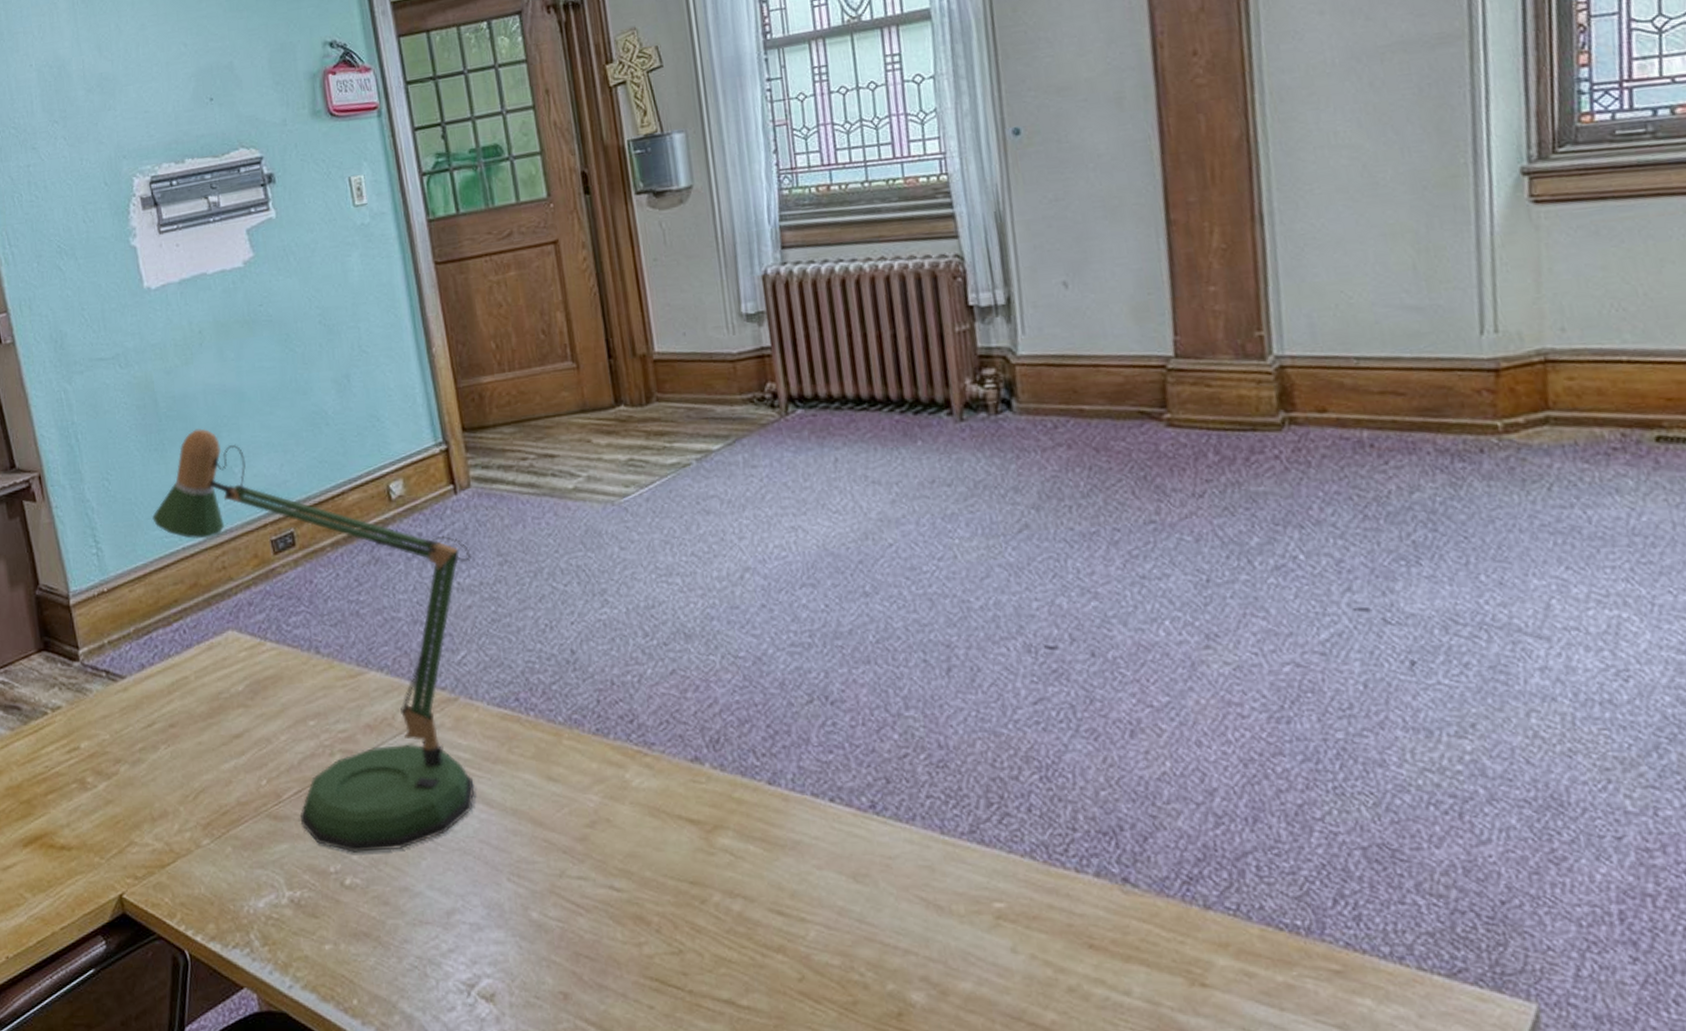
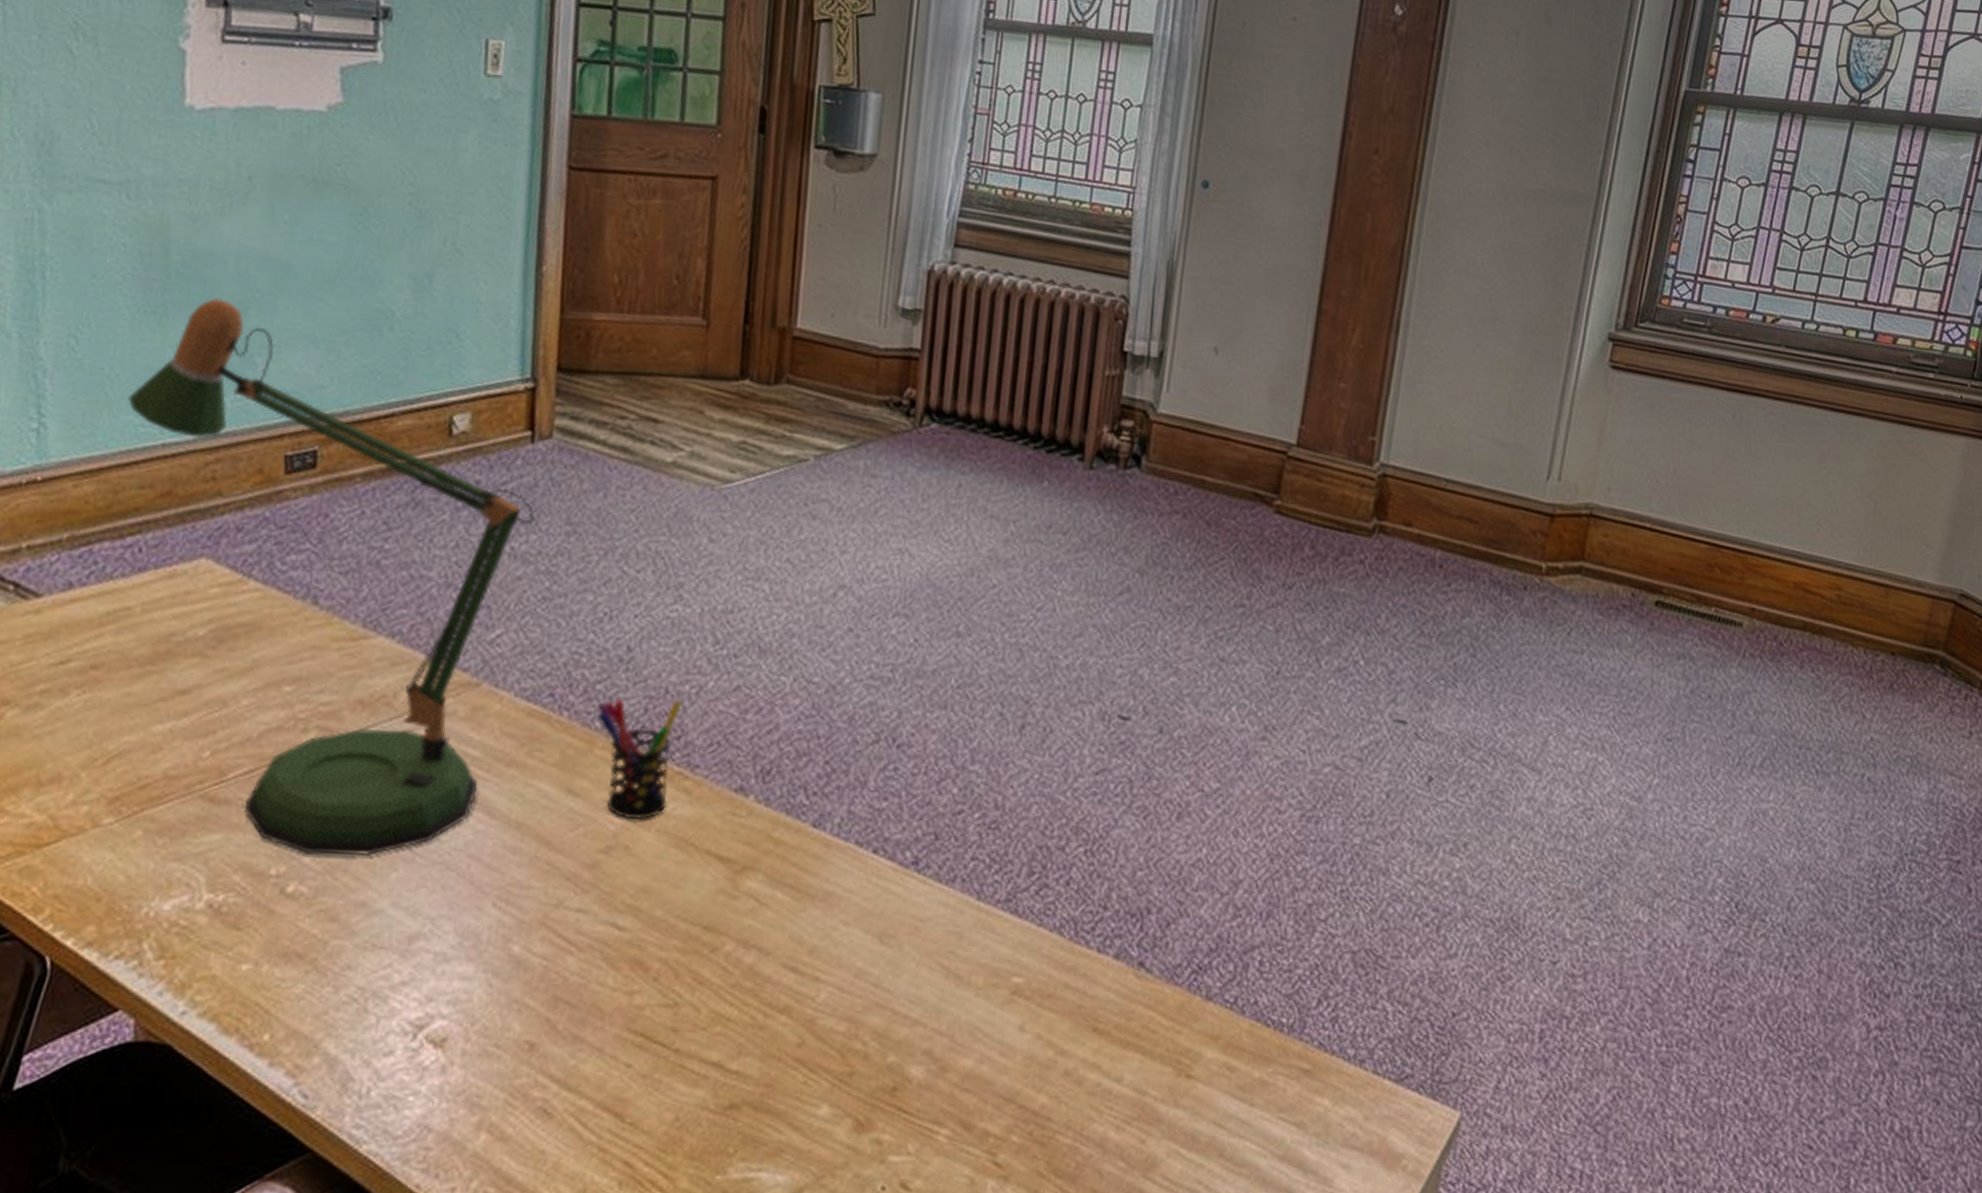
pen holder: none [557,689,634,797] -> present [597,699,682,820]

